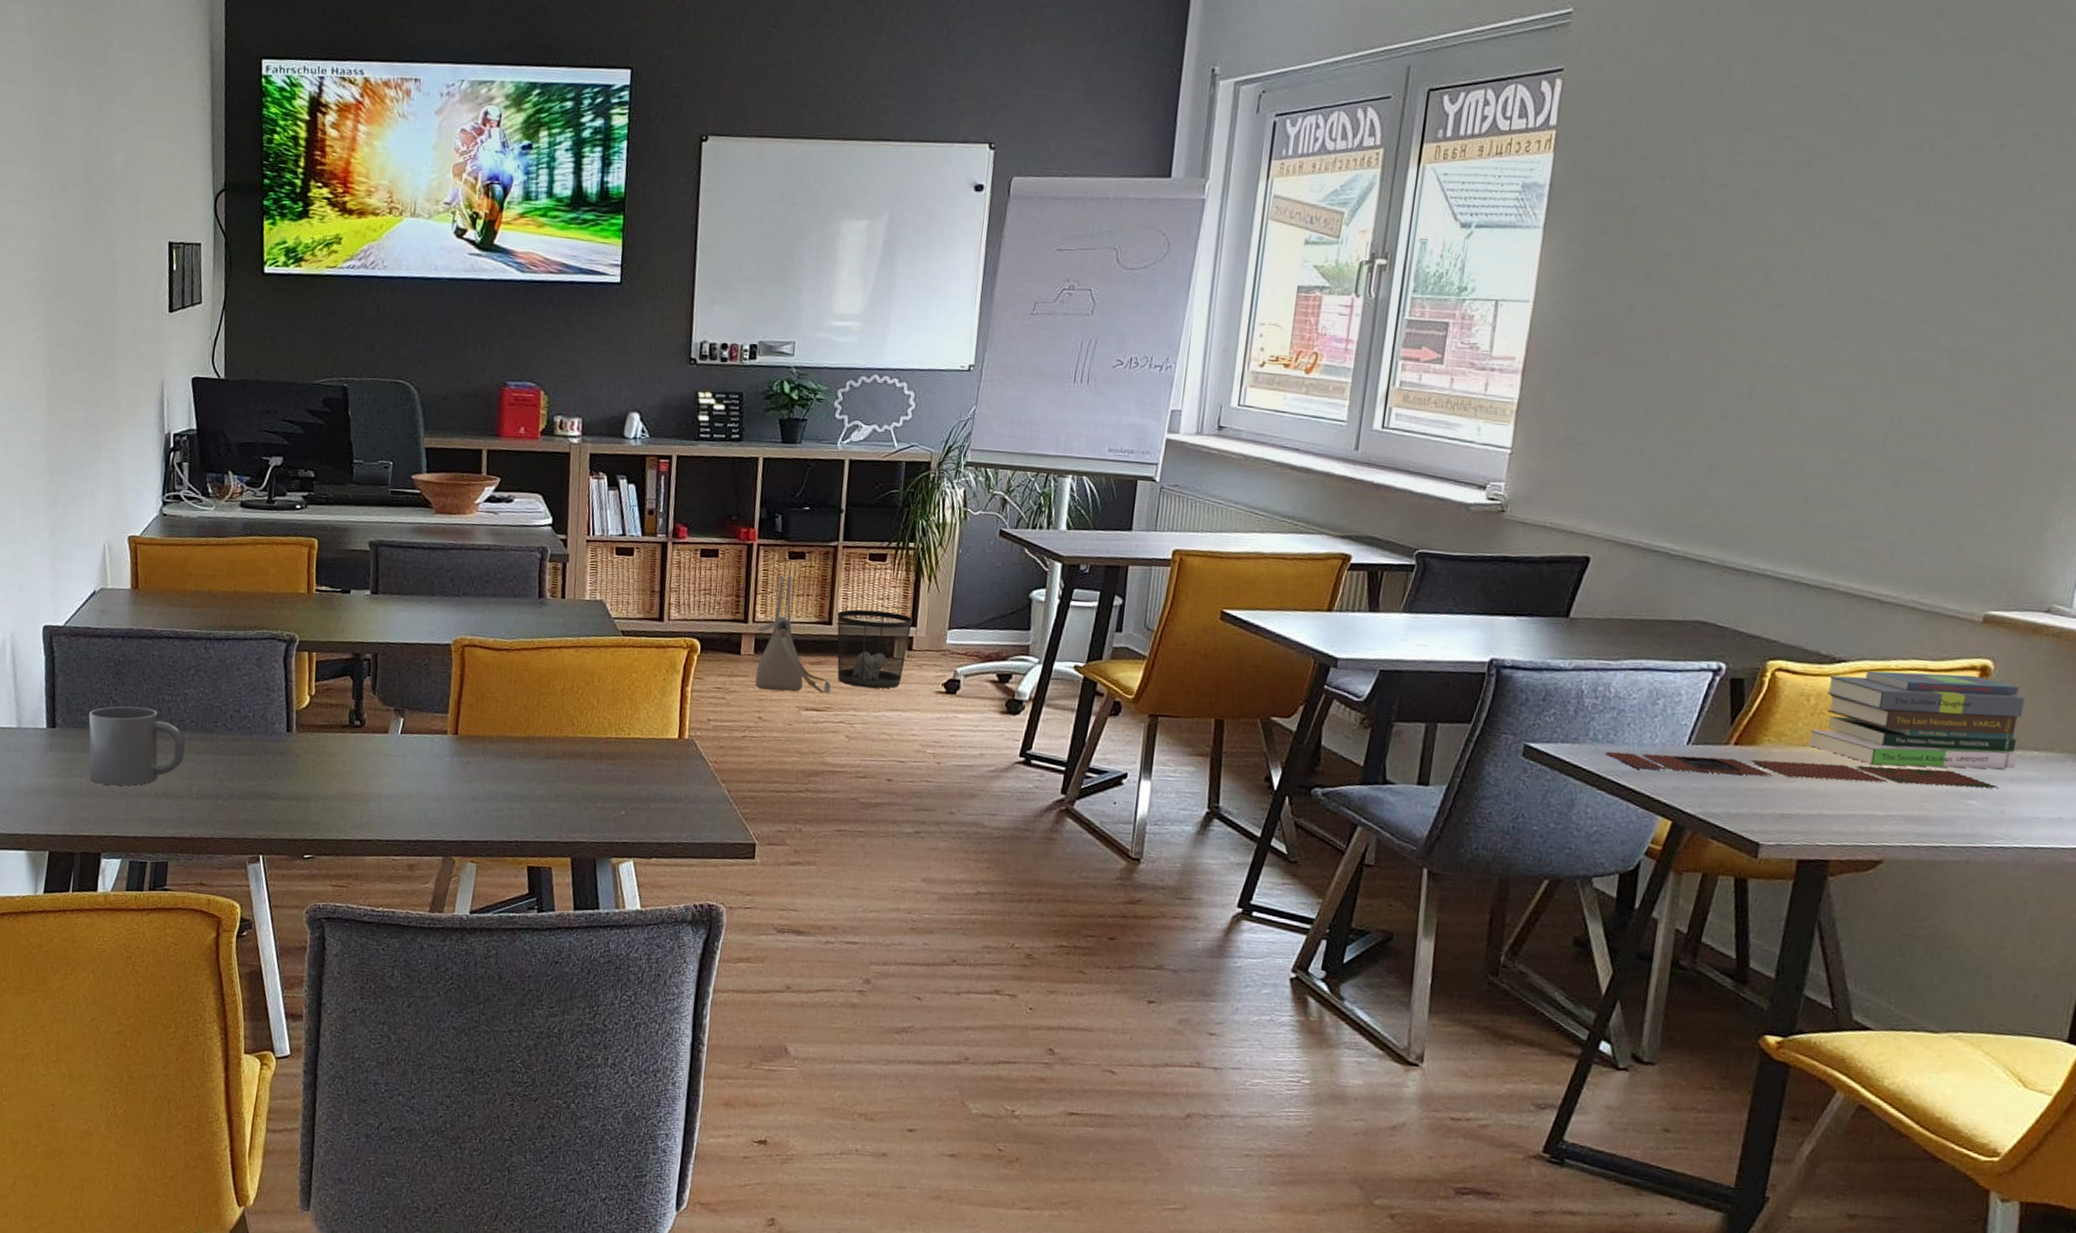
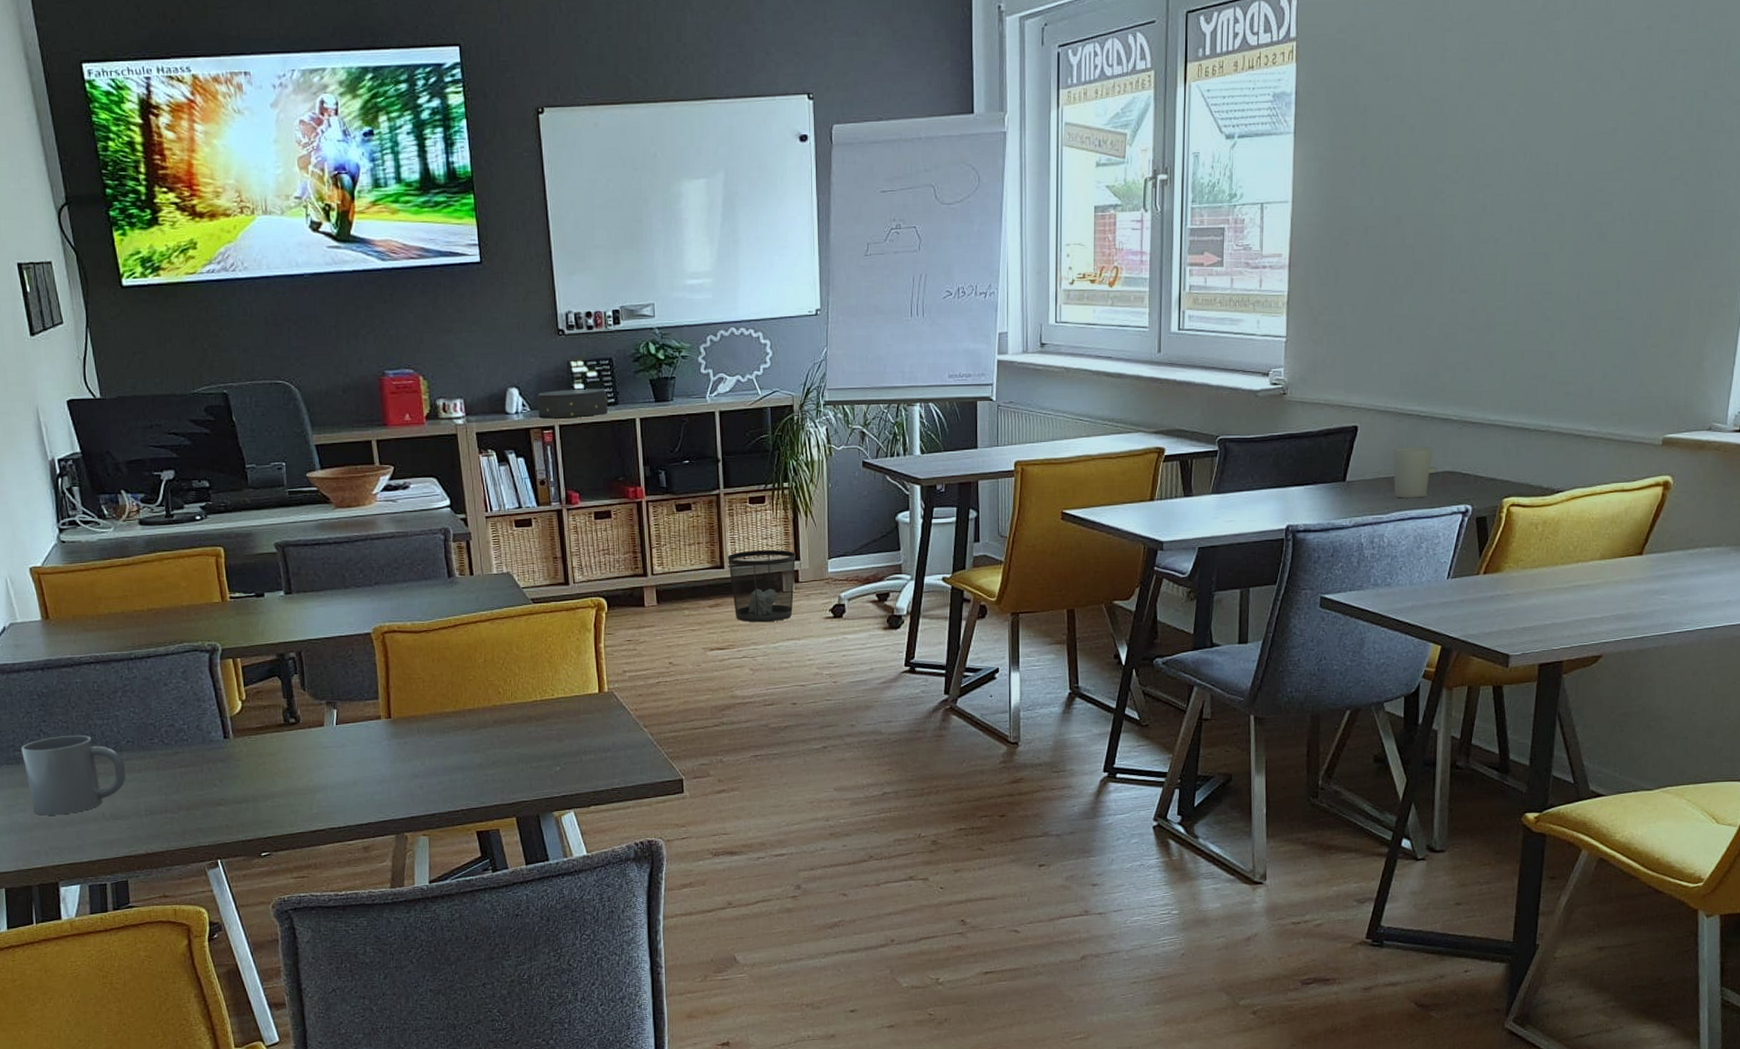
decorative box: none [657,419,732,450] -> present [537,388,608,419]
tote bag: present [755,575,831,694] -> none [658,527,730,637]
papers: present [1604,751,1999,789] -> none [1383,572,1683,605]
cup: none [1628,587,1685,647] -> present [1392,447,1437,499]
books: present [1807,670,2025,770] -> none [1539,490,1697,576]

